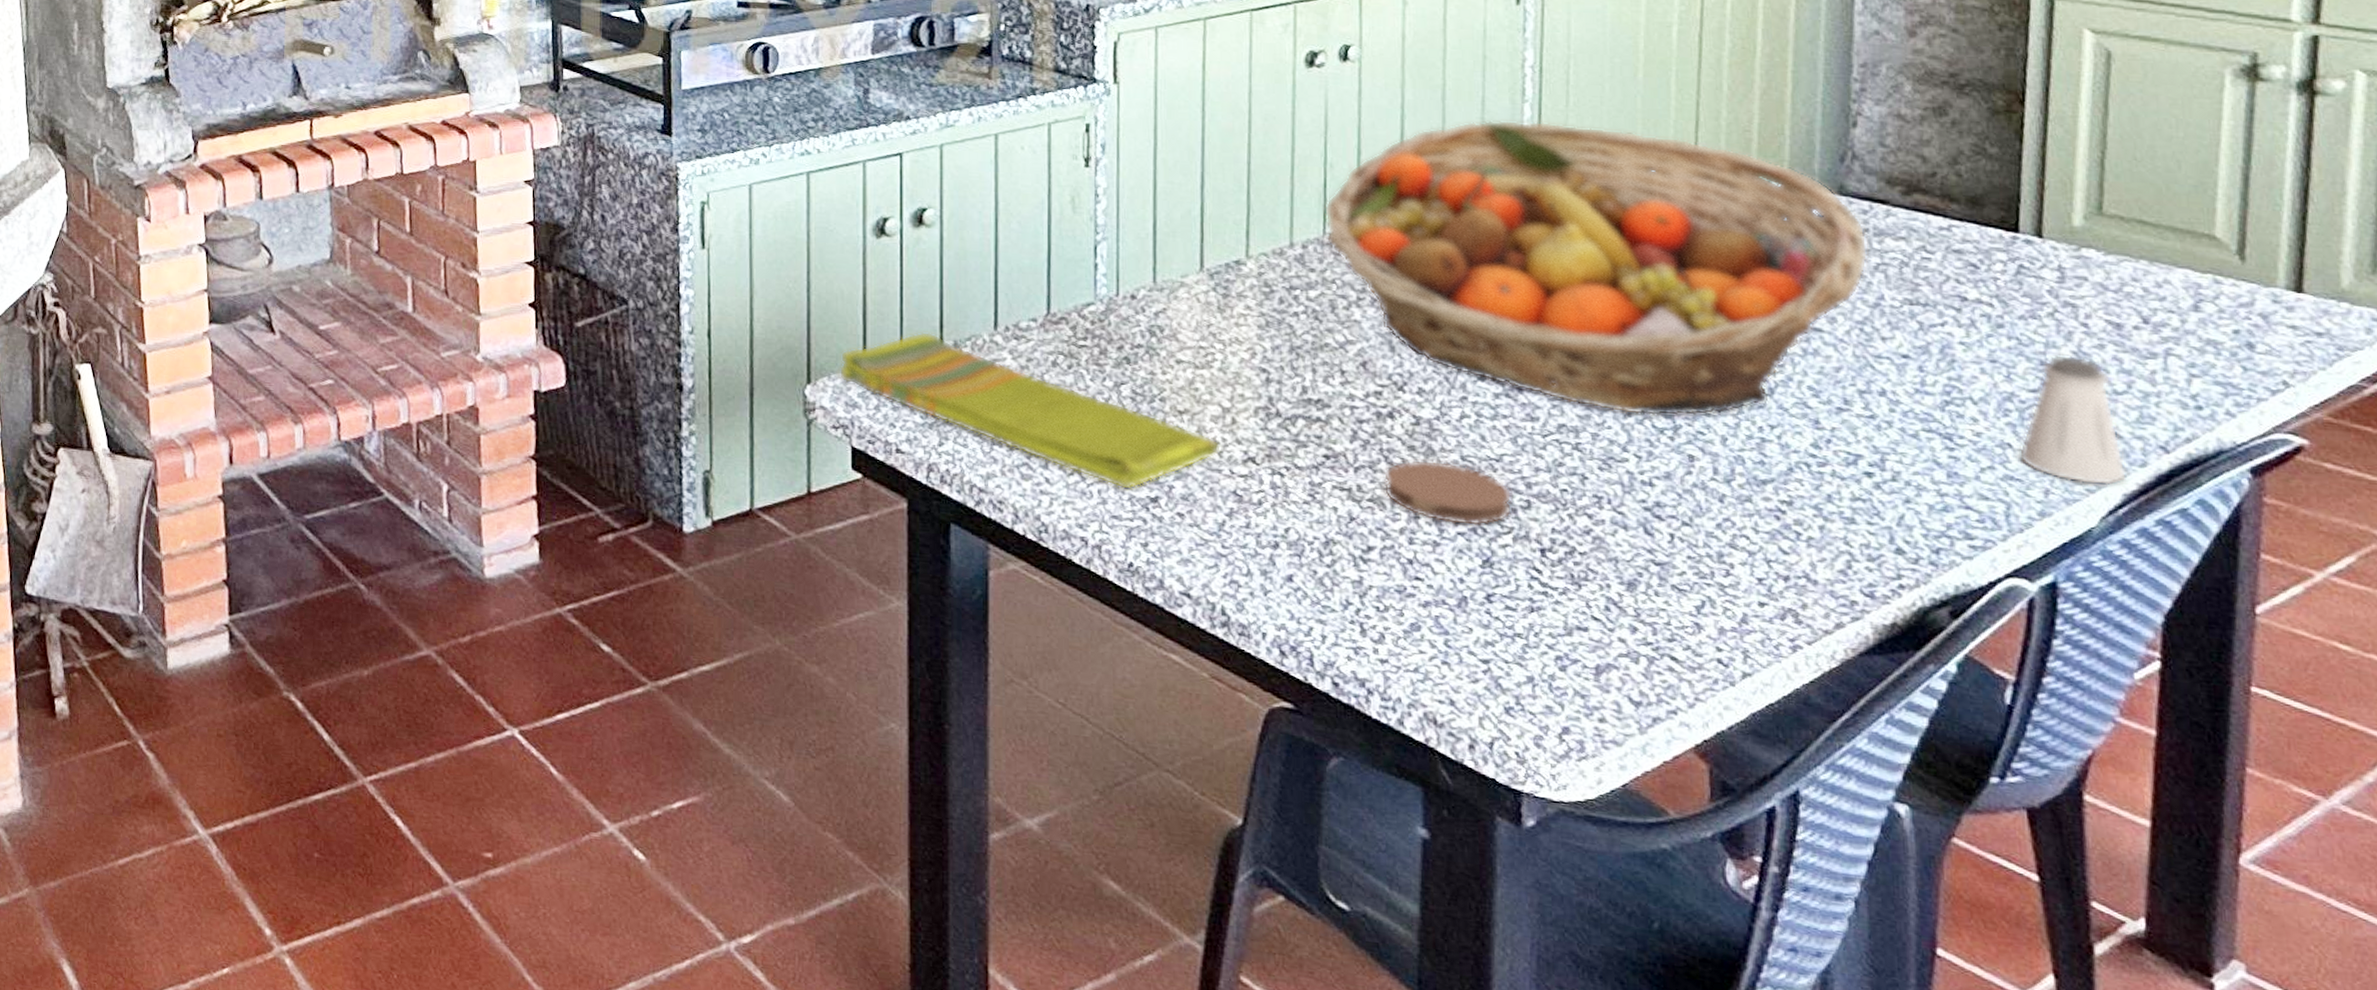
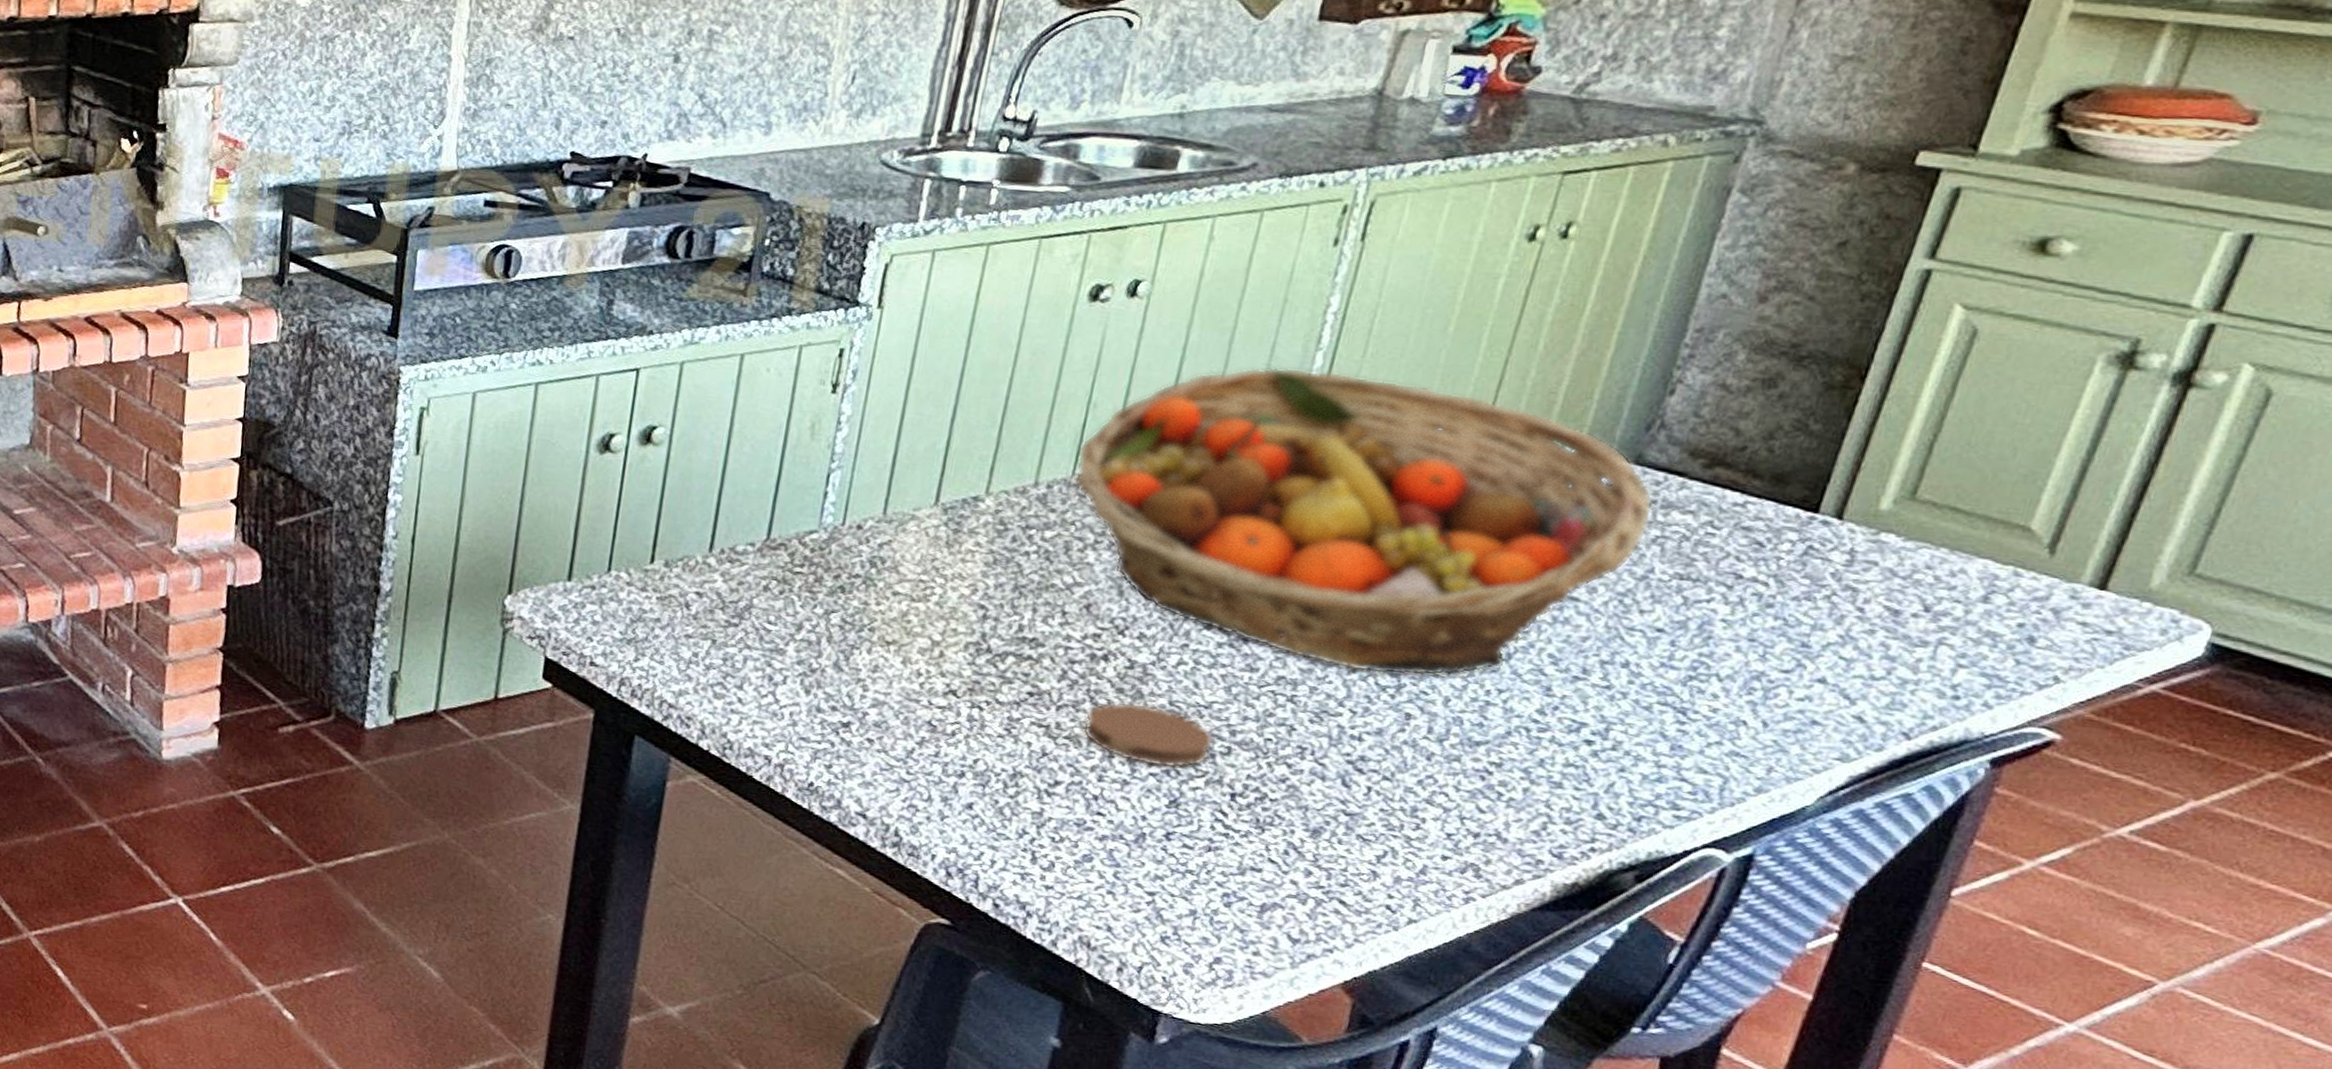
dish towel: present [839,331,1222,491] -> none [541,549,925,715]
saltshaker: present [2018,354,2128,486] -> none [1750,637,1872,768]

